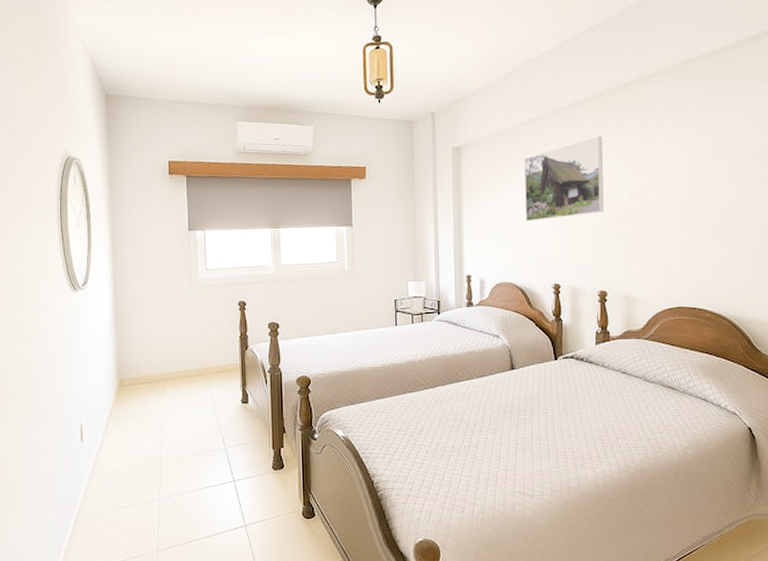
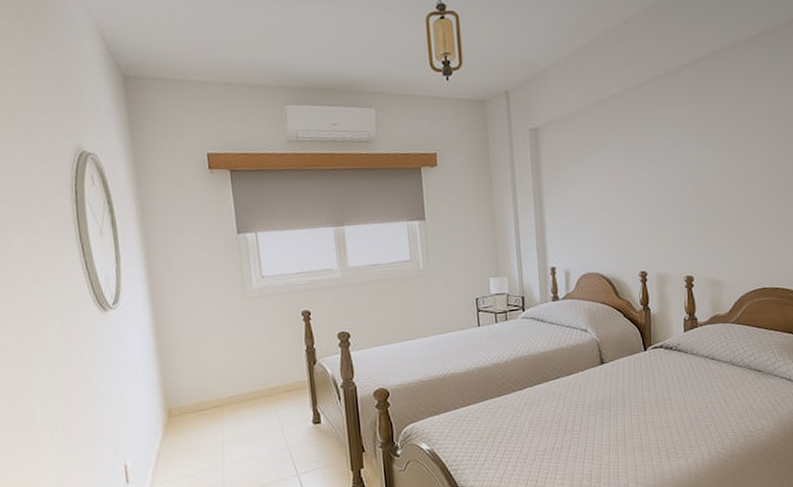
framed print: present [524,136,604,222] -> none [605,112,688,207]

